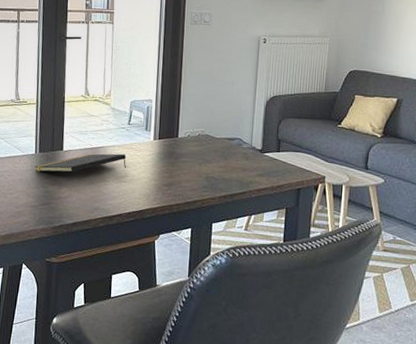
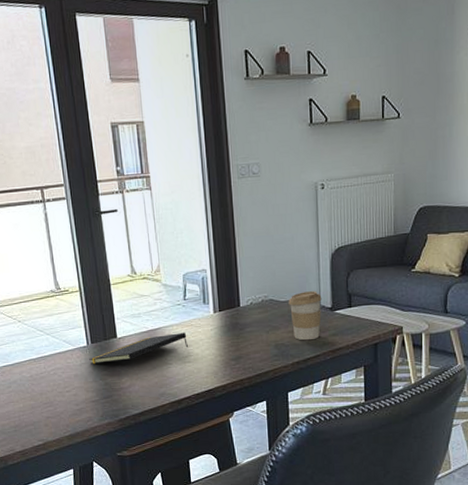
coffee cup: none [222,132,254,177] -> present [288,291,322,341]

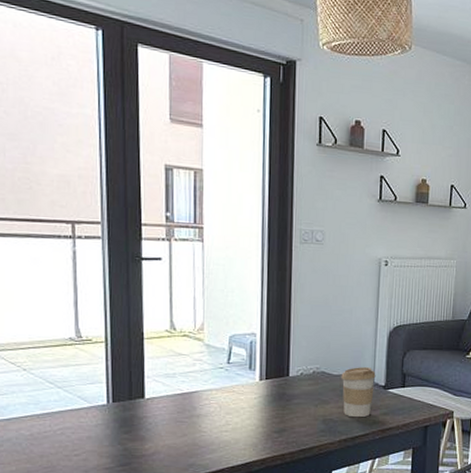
notepad: present [89,333,188,365] -> none [108,399,227,427]

